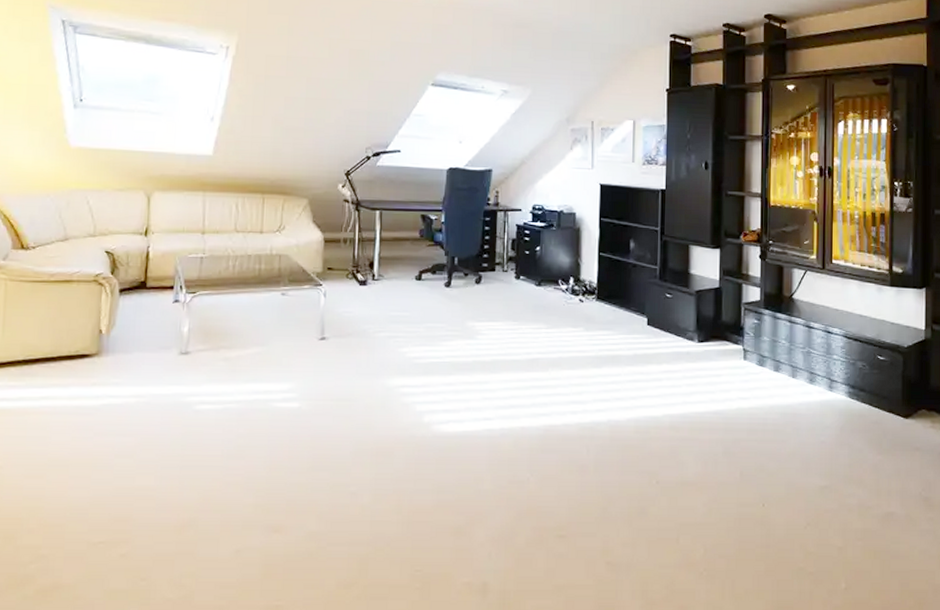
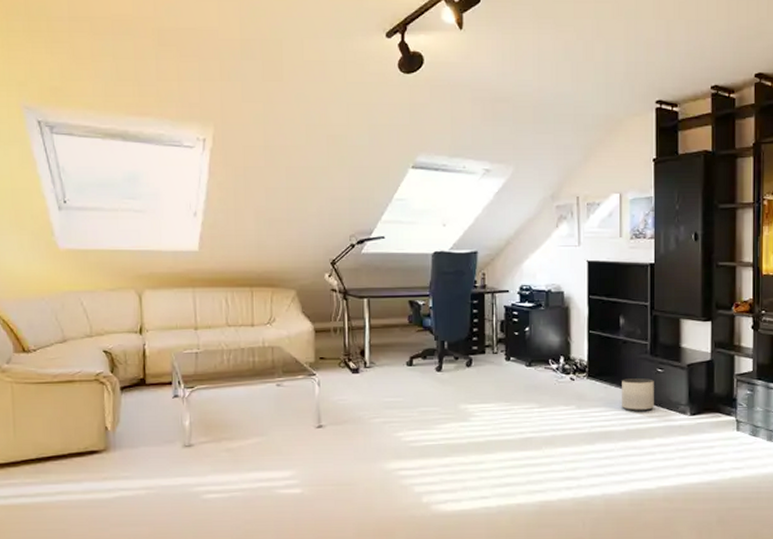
planter: none [630,303,663,336] -> present [622,378,654,411]

